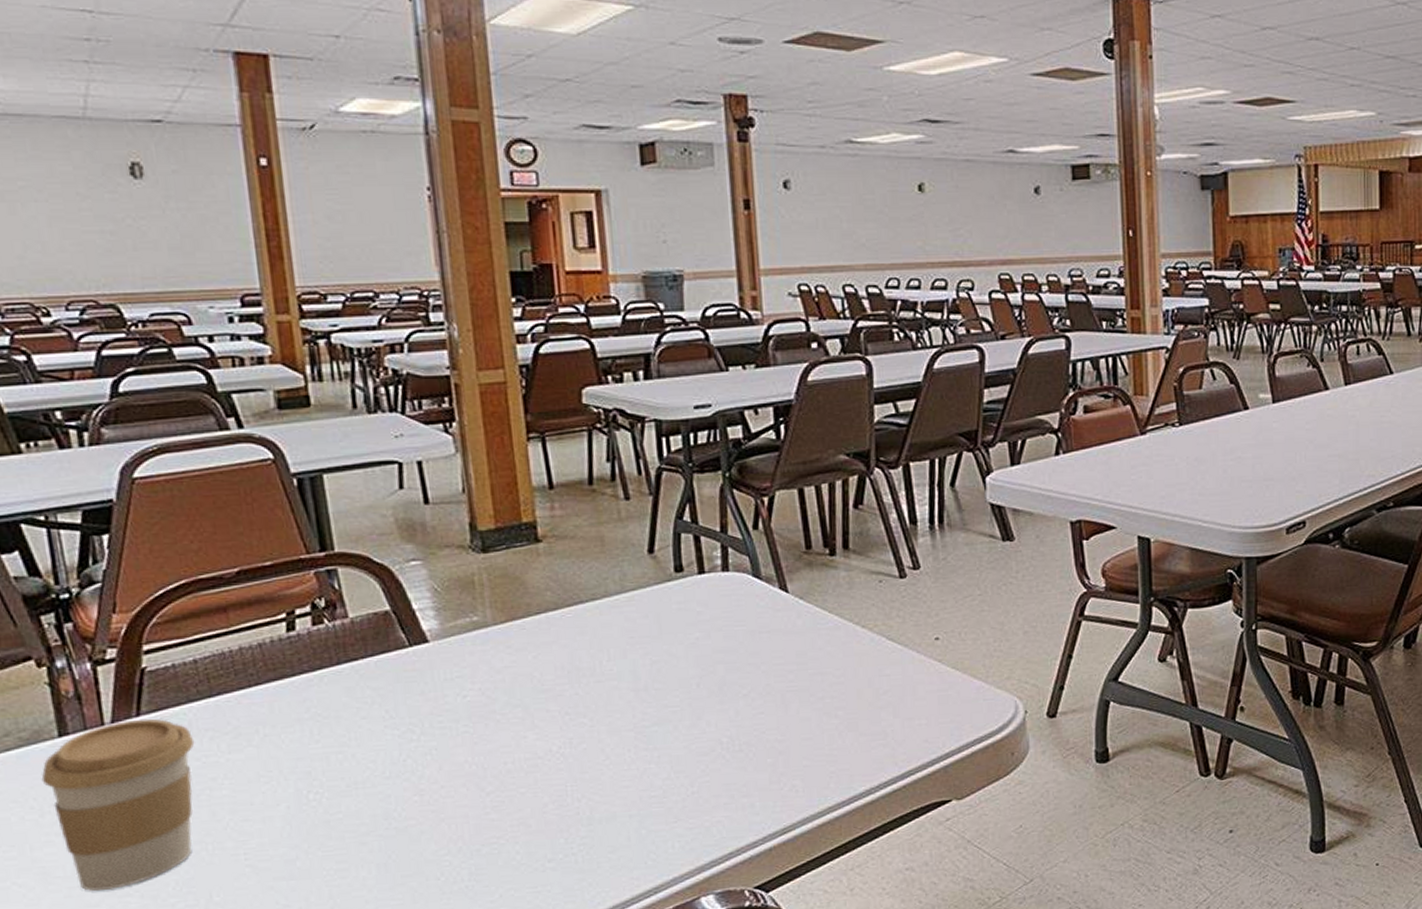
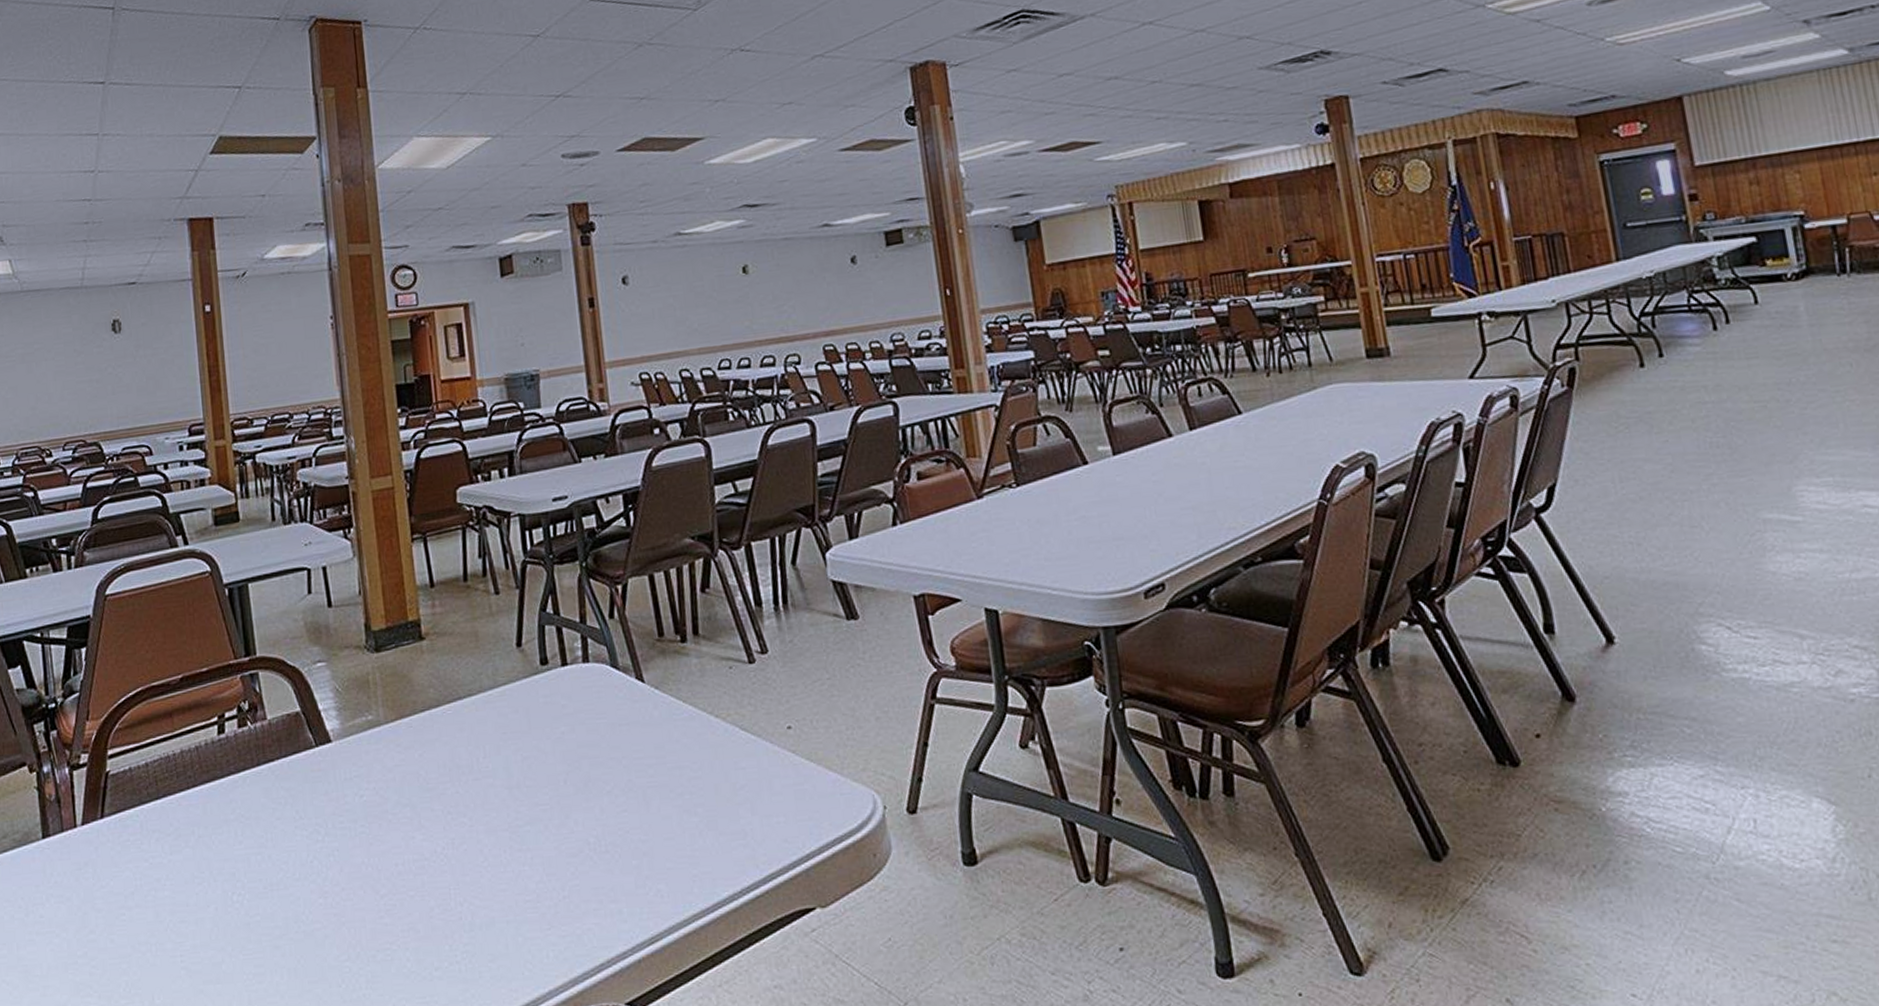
coffee cup: present [41,718,195,891] -> none [28,820,145,990]

